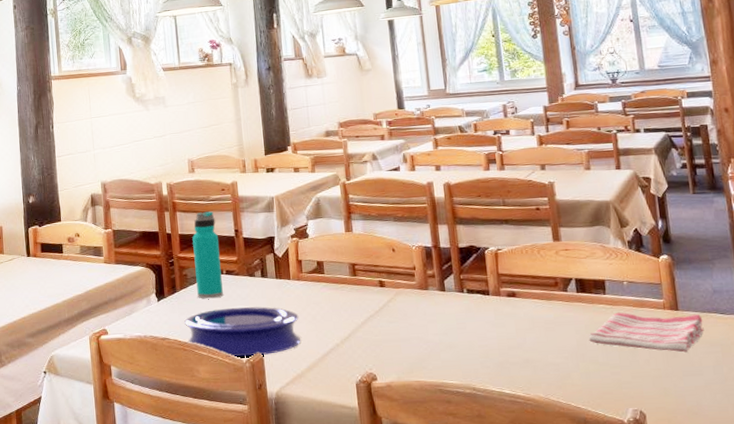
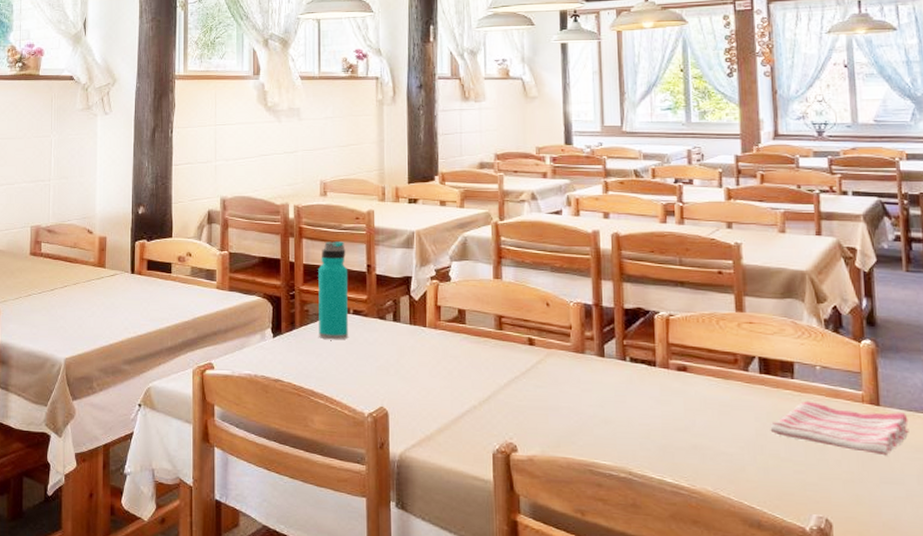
plate: present [184,306,300,357] -> none [302,352,433,411]

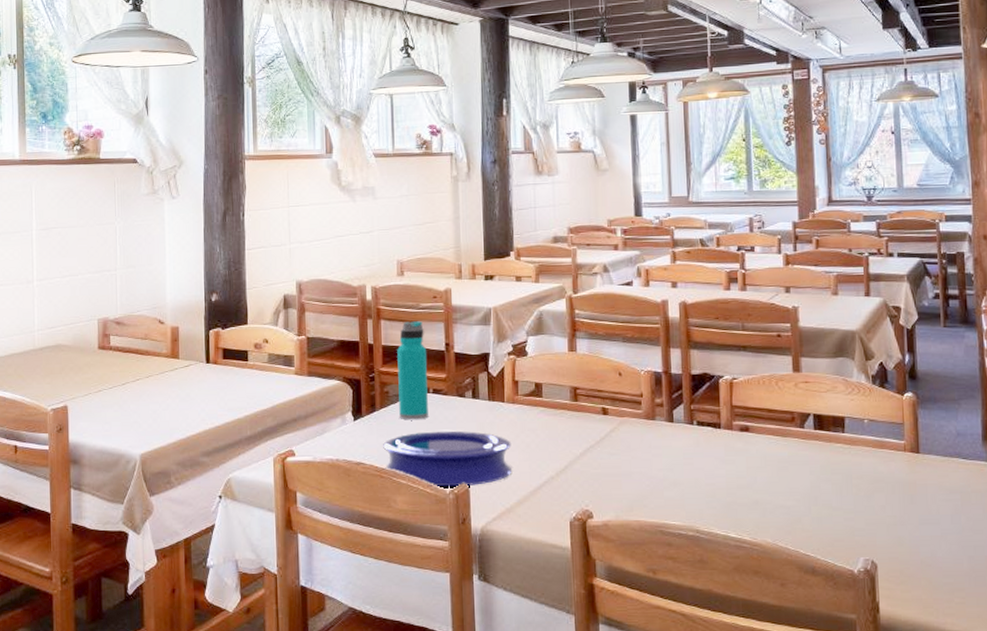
plate: none [302,352,433,411] -> present [383,430,512,487]
dish towel: present [770,401,909,456] -> none [823,453,944,499]

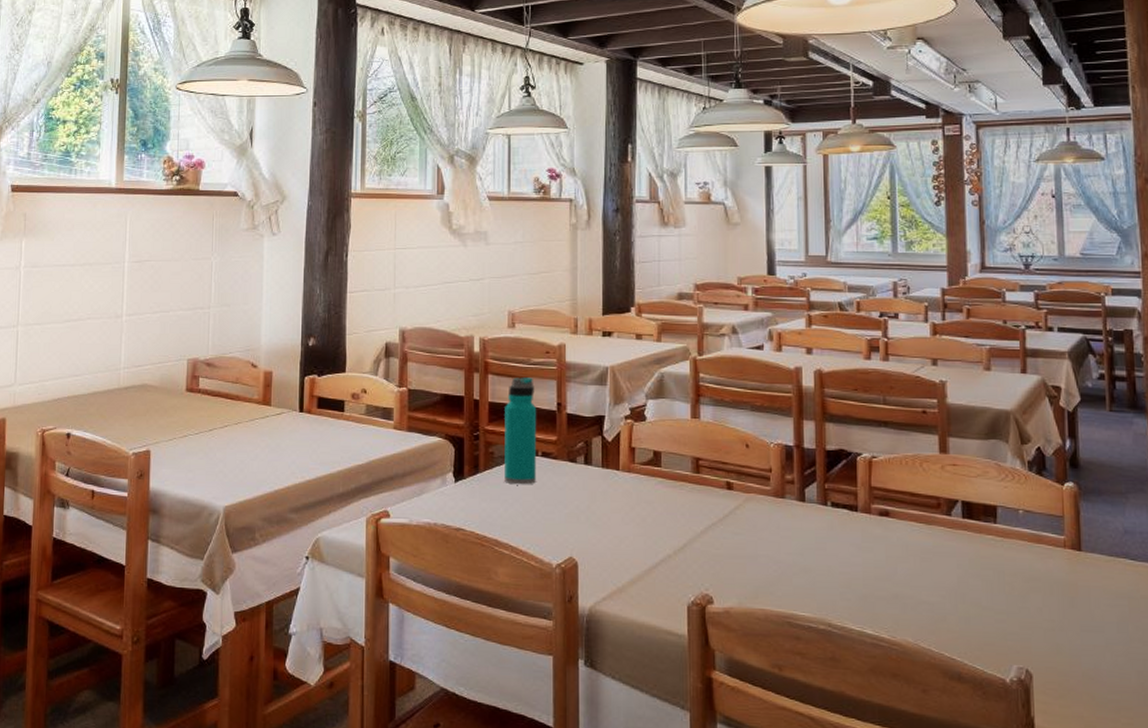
plate: present [383,430,512,487] -> none [485,498,626,561]

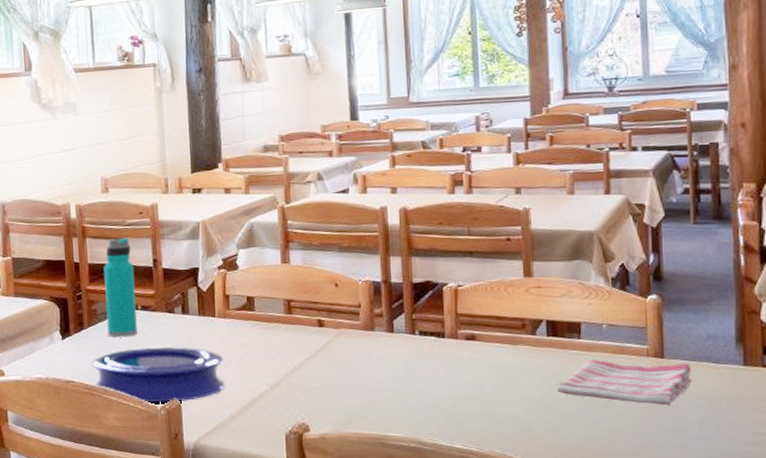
plate: none [485,498,626,561] -> present [92,347,224,403]
dish towel: none [972,546,1110,603] -> present [557,359,692,406]

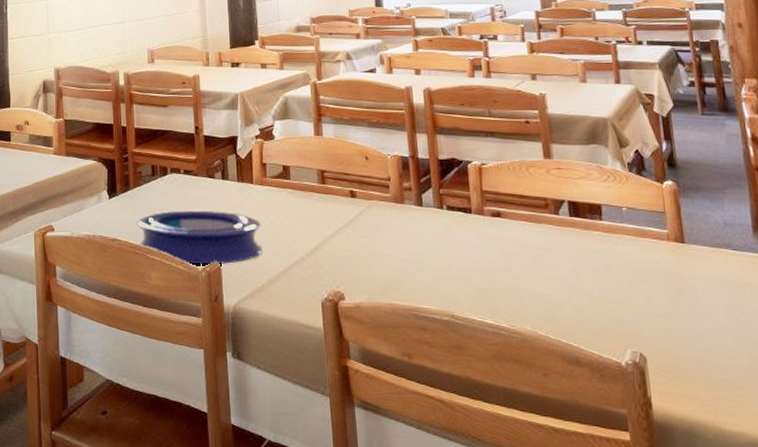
water bottle: present [104,238,137,338] -> none [149,105,180,199]
dish towel: present [557,359,692,406] -> none [582,241,714,291]

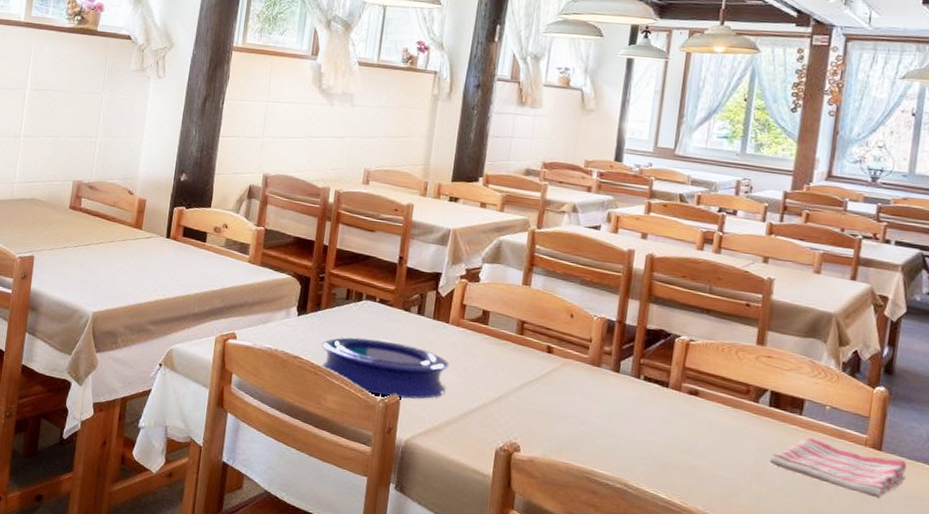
dish towel: none [582,241,714,291] -> present [769,437,907,499]

